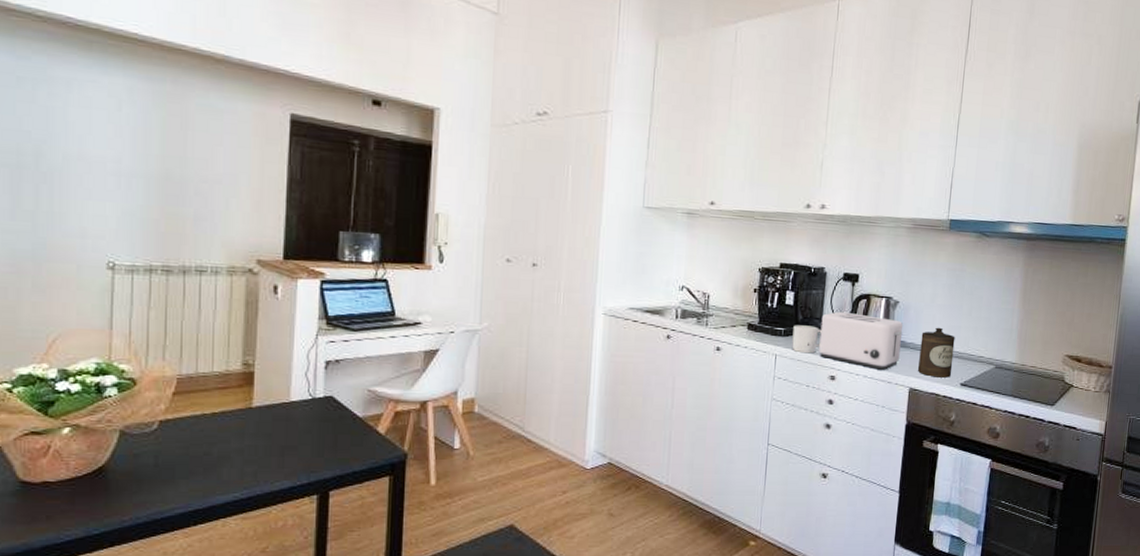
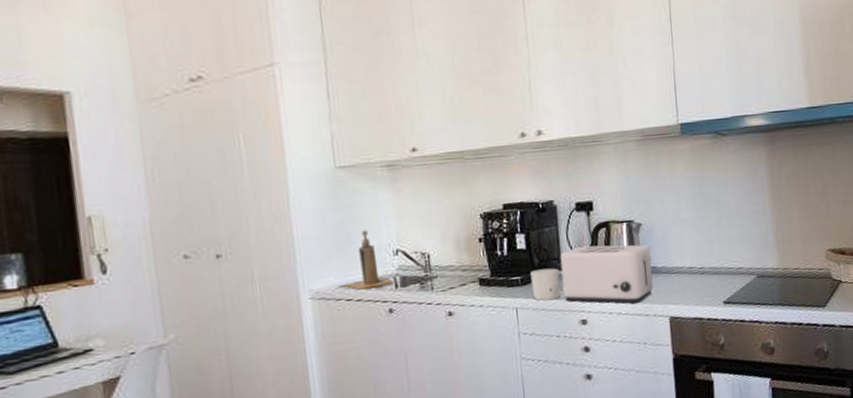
soap dispenser: none [634,264,675,315] -> present [345,230,393,290]
canister: present [918,327,955,378] -> none [672,244,712,300]

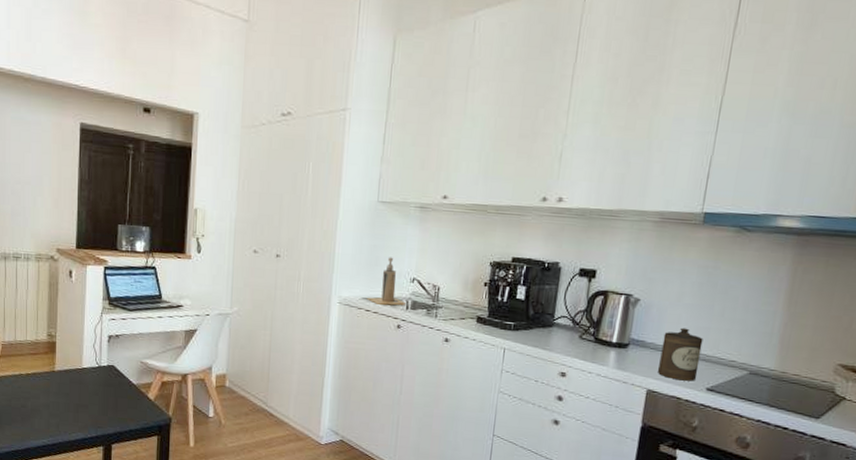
mug: present [530,268,565,301] -> none [521,319,554,349]
toaster: present [560,244,653,304] -> none [549,307,644,370]
canister: none [672,244,712,300] -> present [658,327,703,381]

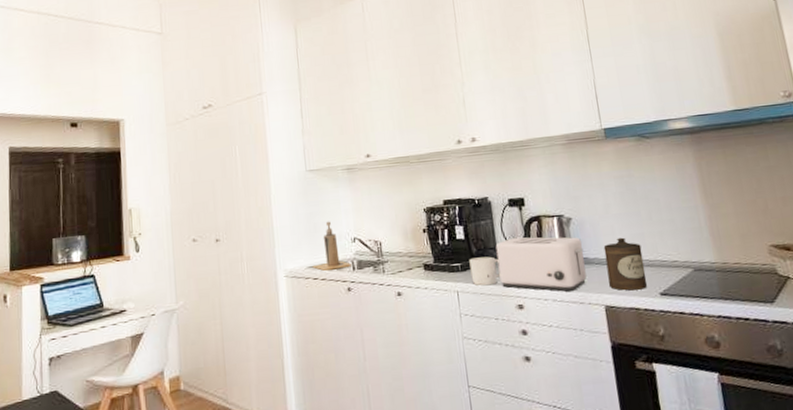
mug: none [521,319,554,349] -> present [469,256,501,286]
toaster: none [549,307,644,370] -> present [495,237,587,292]

